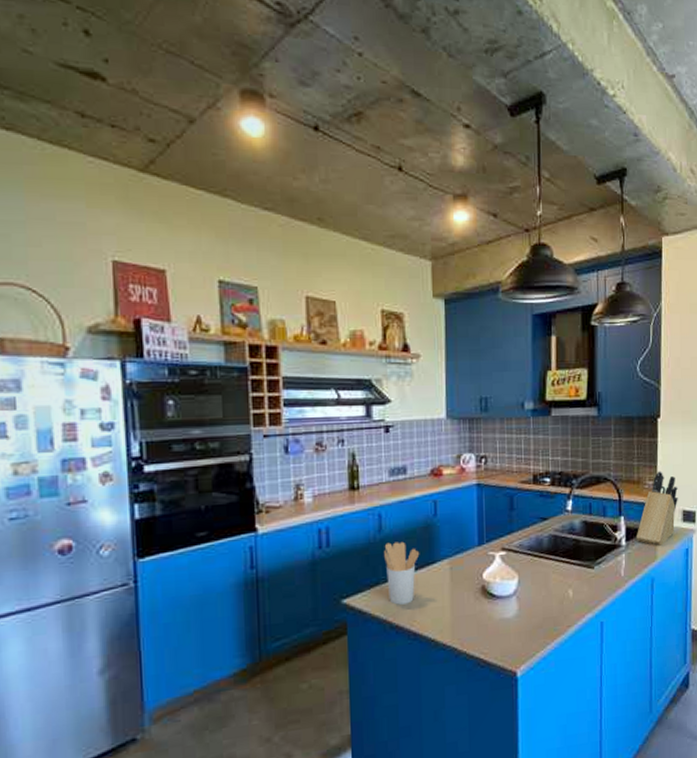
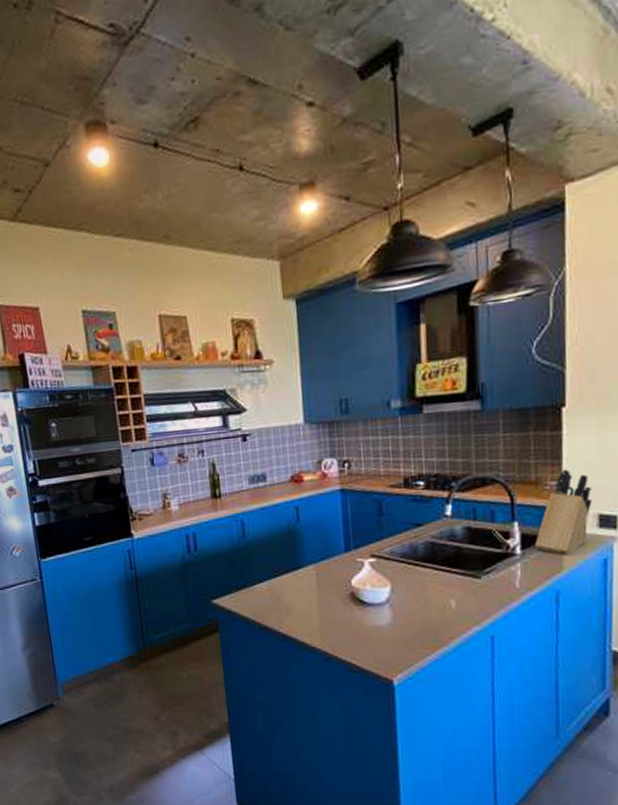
utensil holder: present [384,541,420,605] -> none [249,547,285,607]

